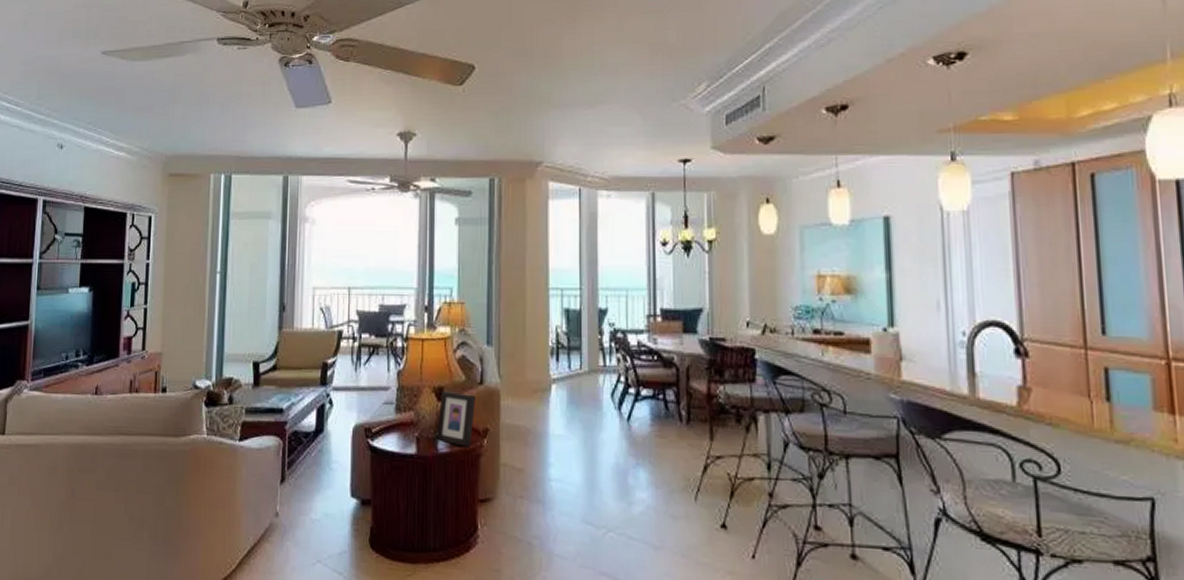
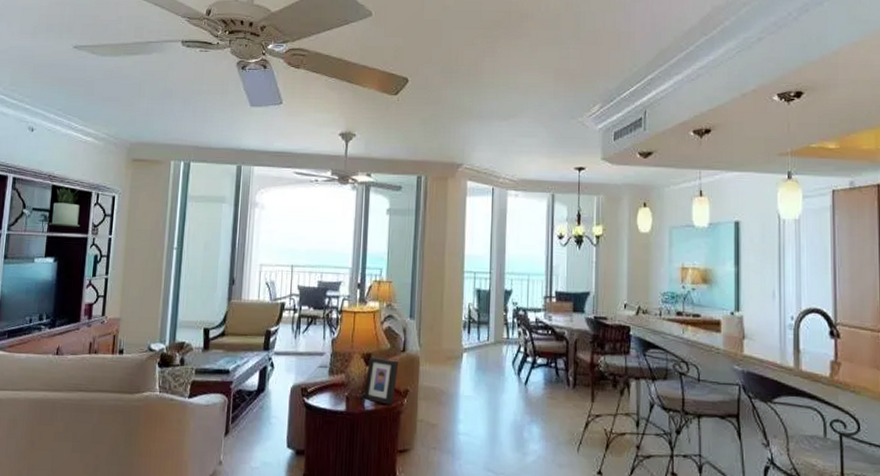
planter: none [82,207,116,253] -> present [49,186,81,228]

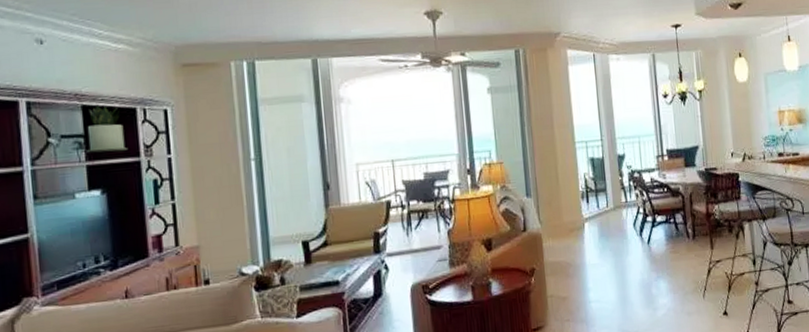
picture frame: present [363,357,399,405] -> none [489,241,522,287]

